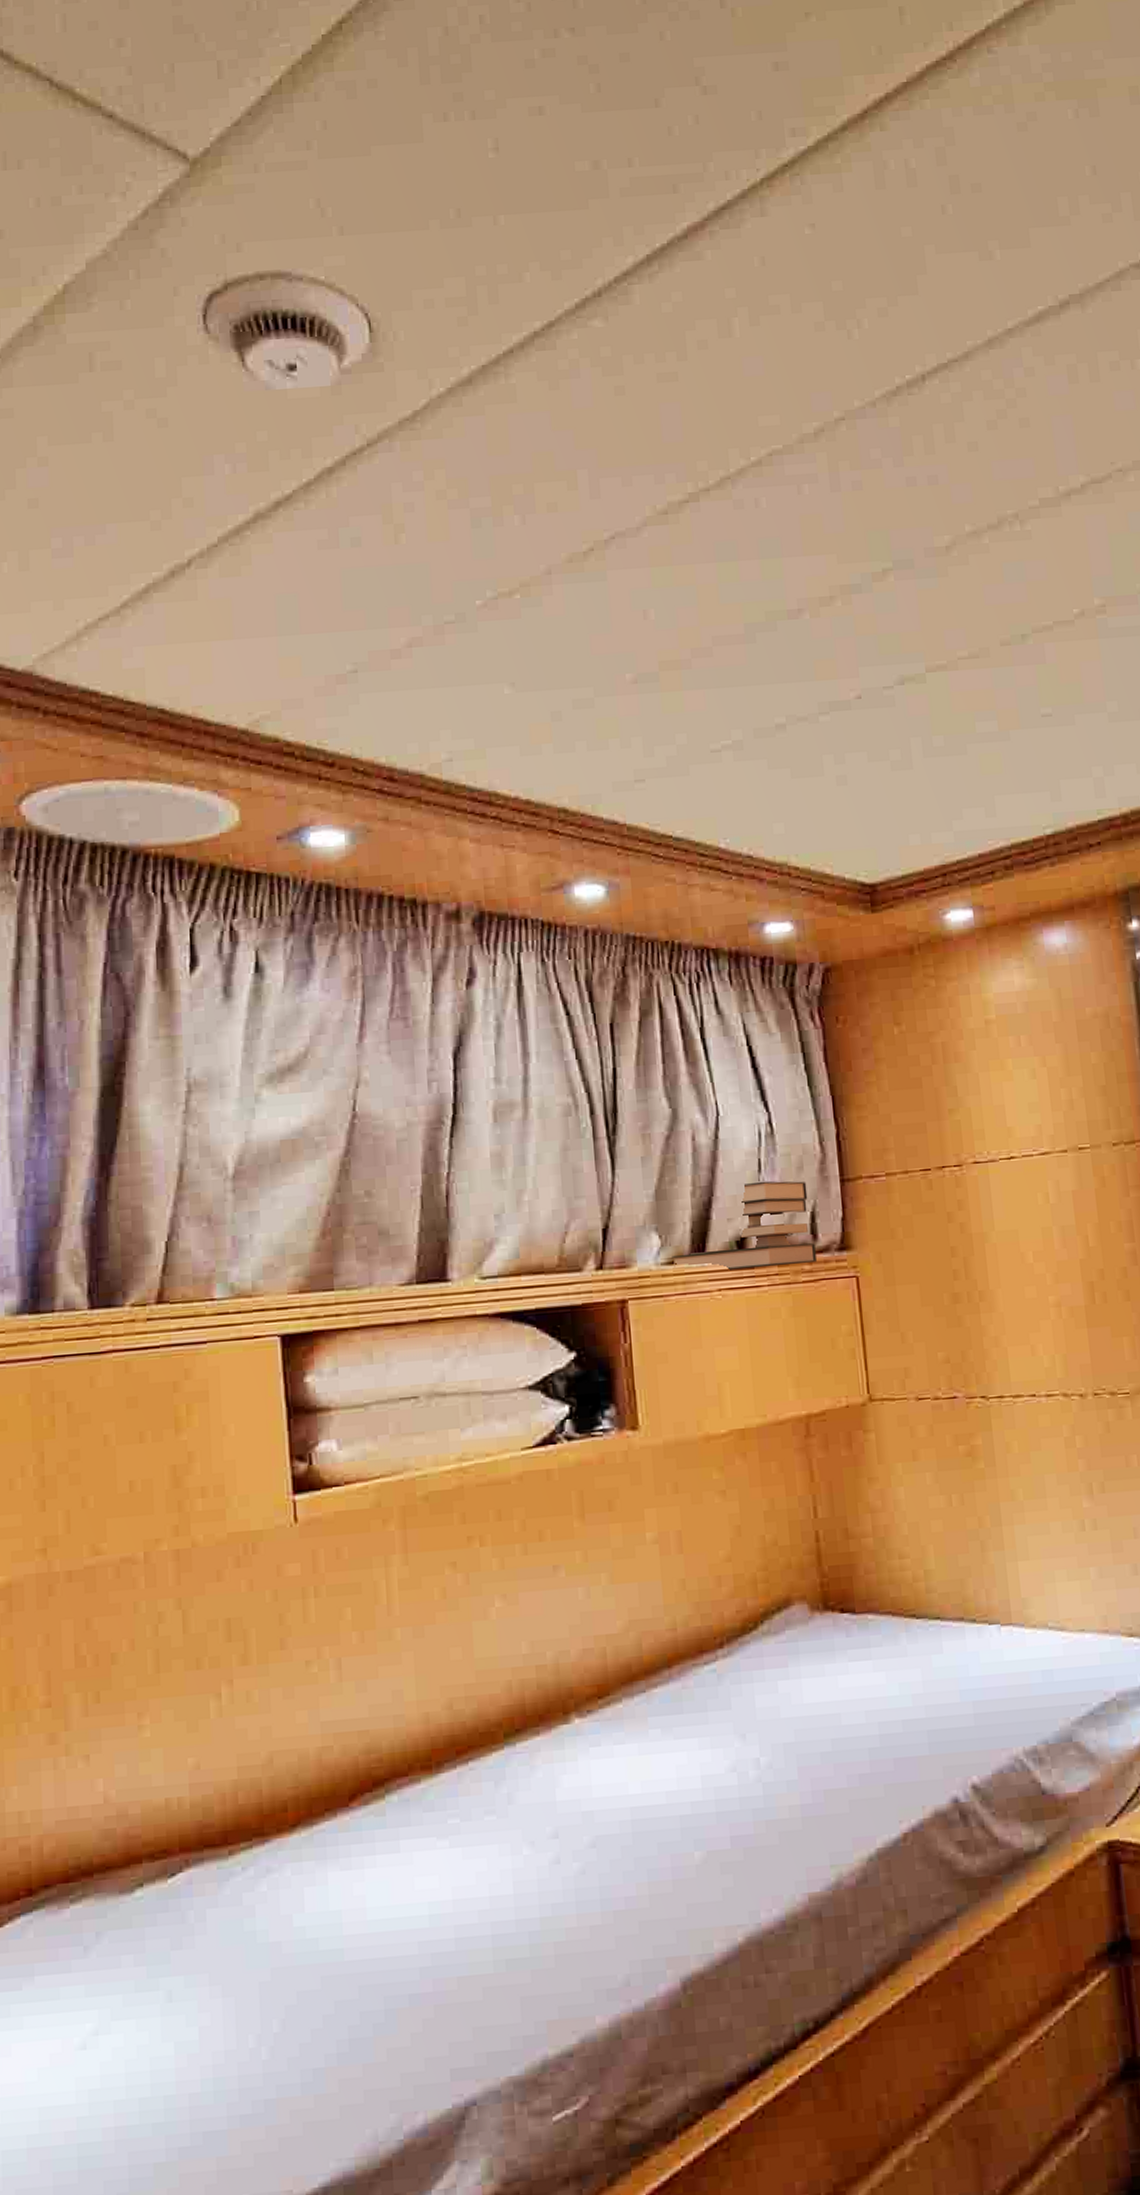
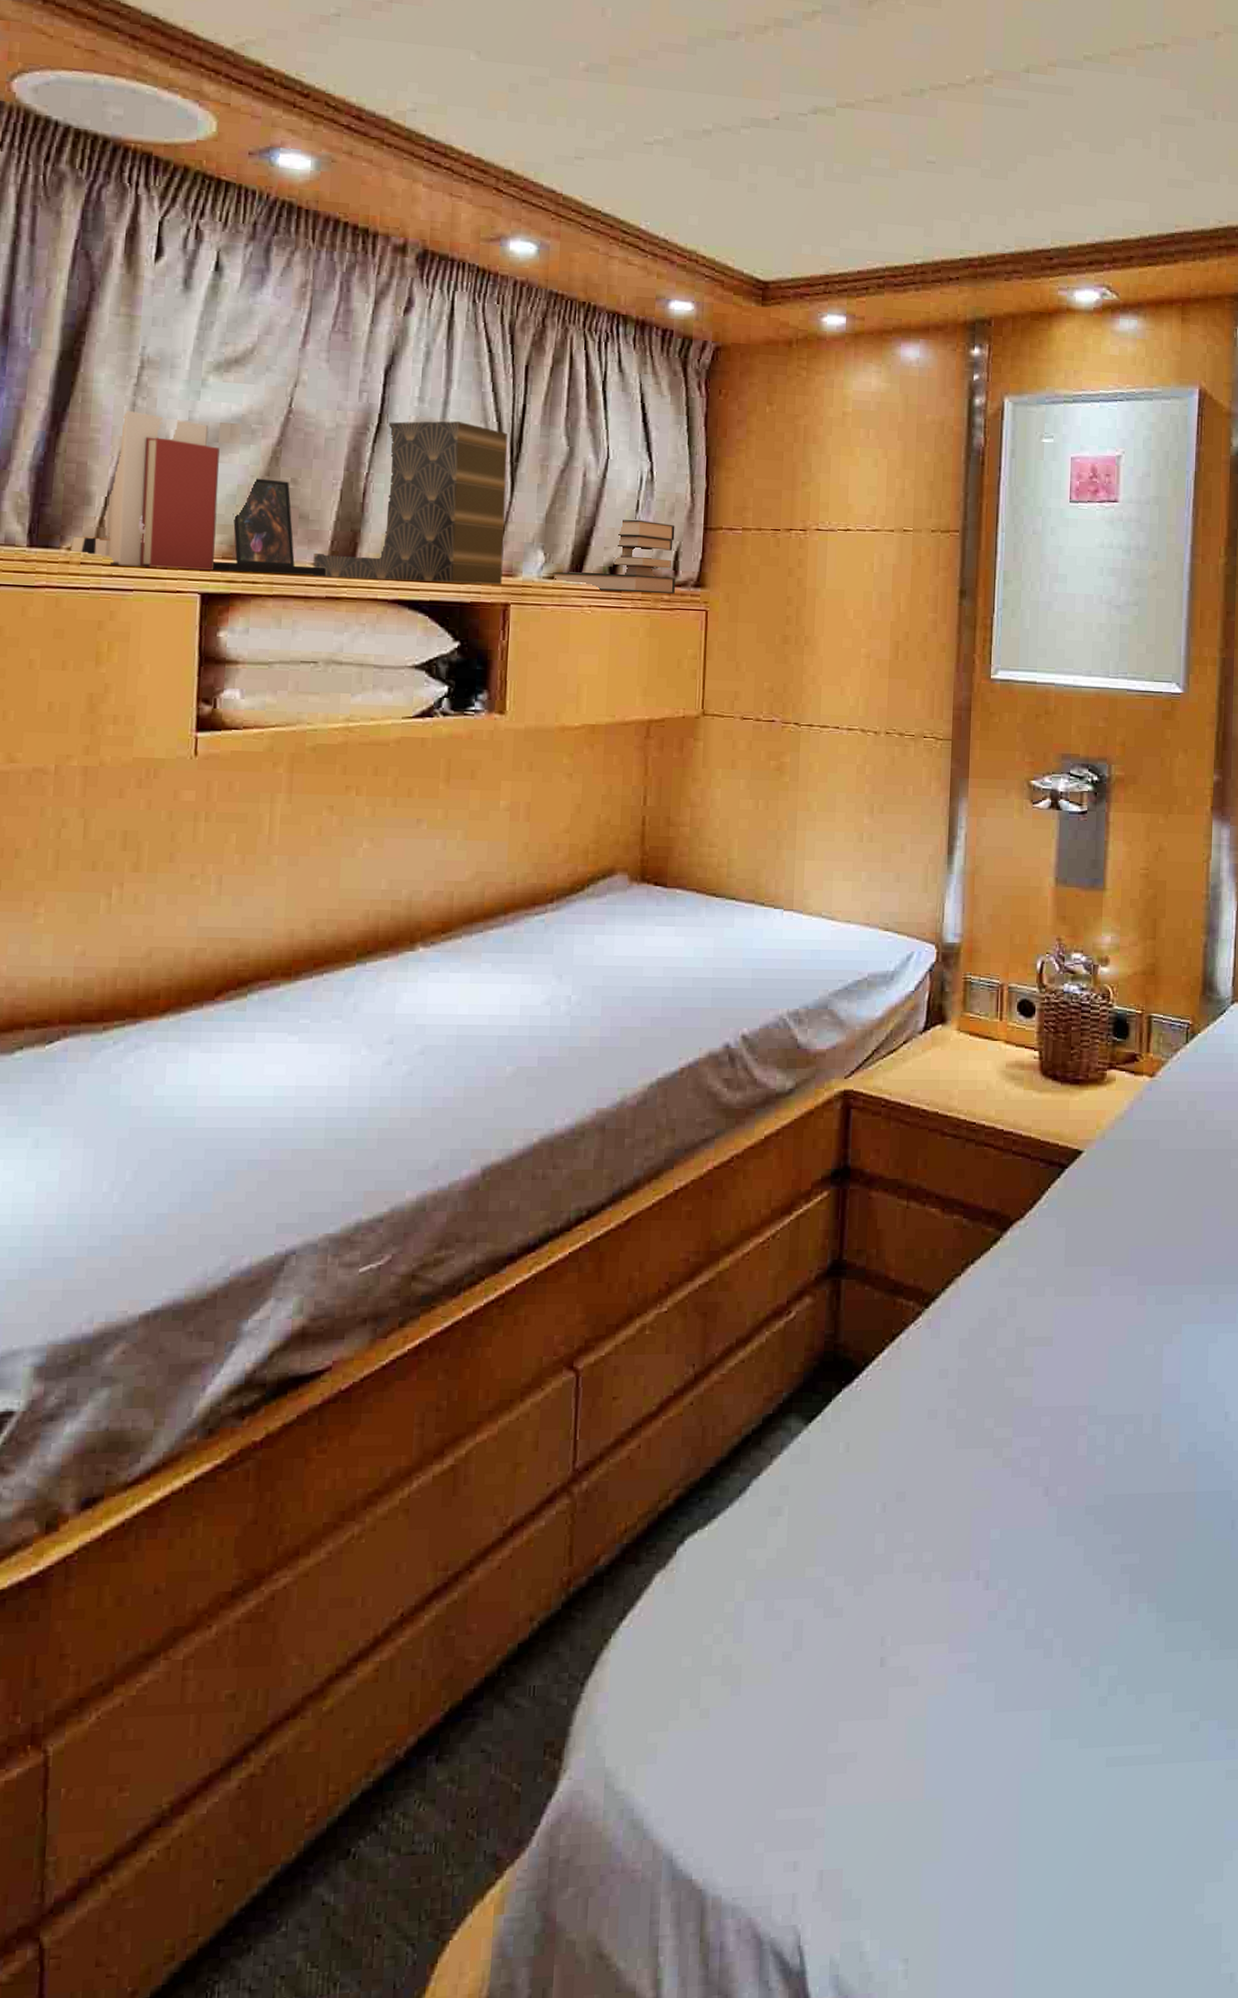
books: none [134,1141,292,1319] -> present [70,410,220,571]
photo frame: none [264,1195,415,1310] -> present [189,478,326,576]
decorative box: none [399,1098,615,1299] -> present [312,421,508,585]

